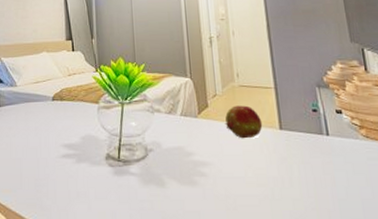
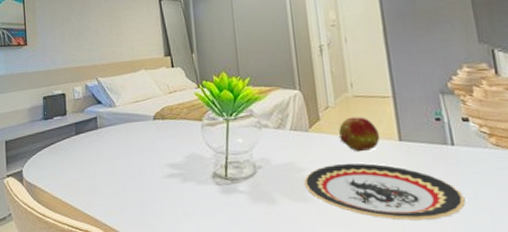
plate: none [192,149,339,206] -> present [304,163,466,221]

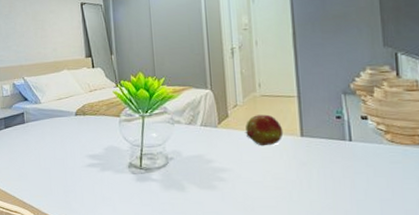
plate: present [304,163,466,221] -> none [212,156,358,207]

